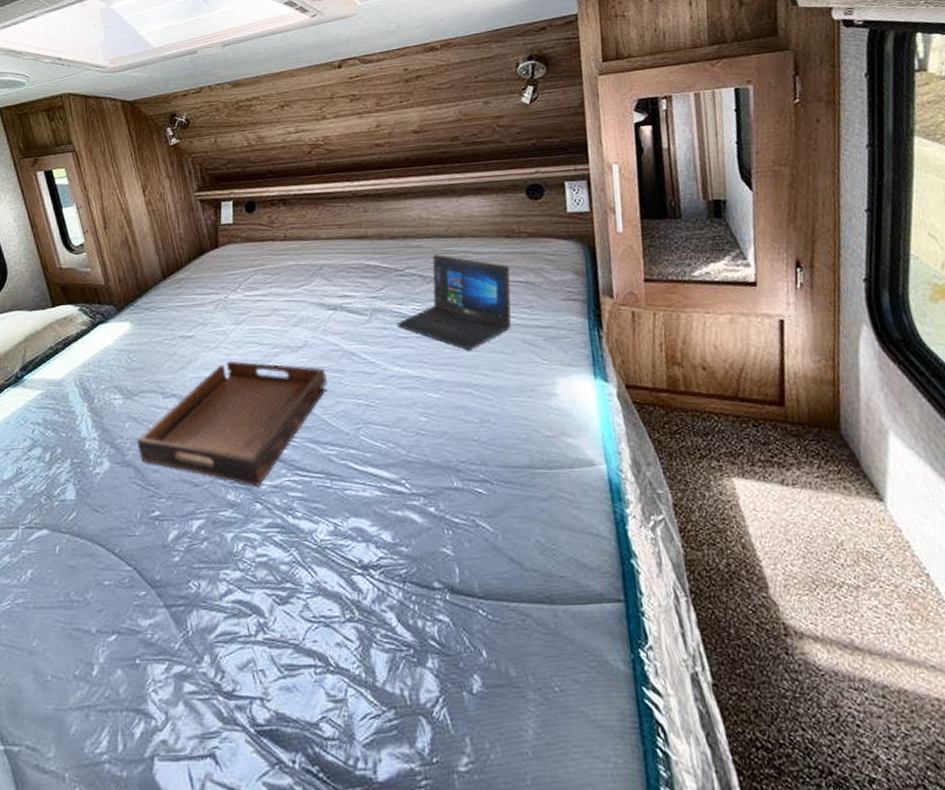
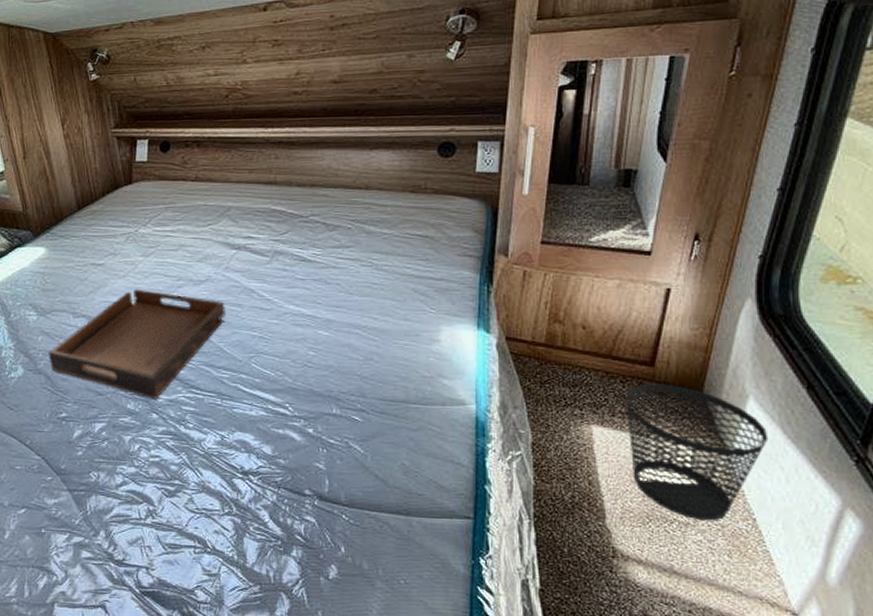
laptop: present [396,254,512,350] -> none [295,204,411,295]
wastebasket: none [761,424,920,582] -> present [626,383,769,521]

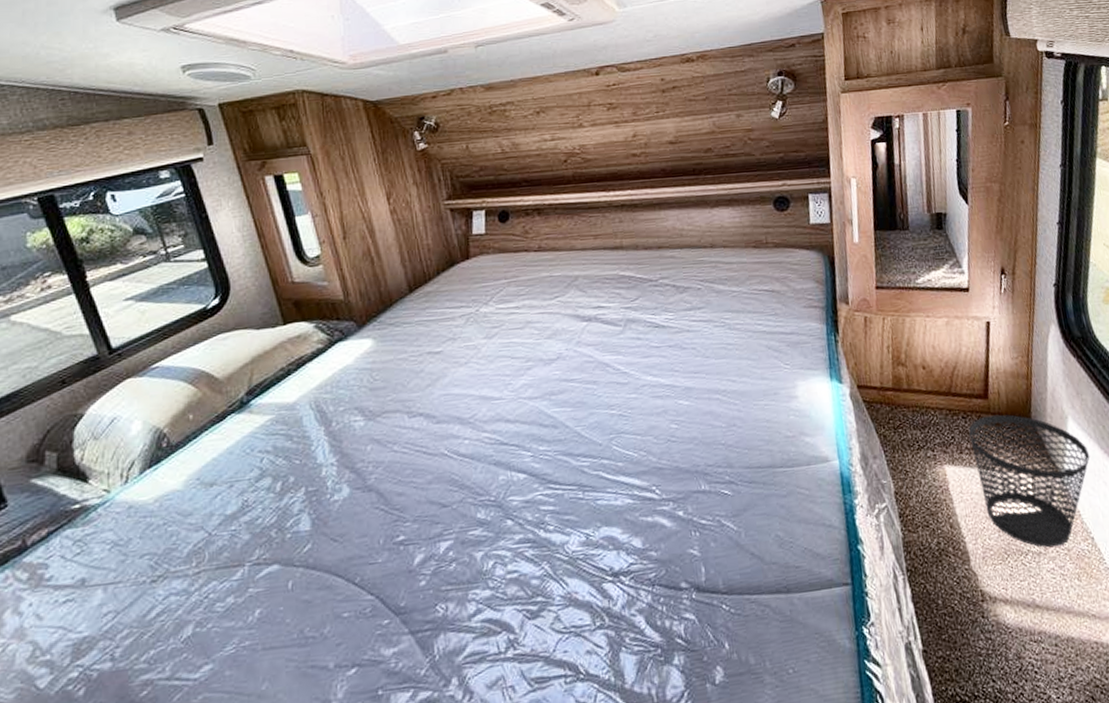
serving tray: present [49,289,225,399] -> none [380,376,580,503]

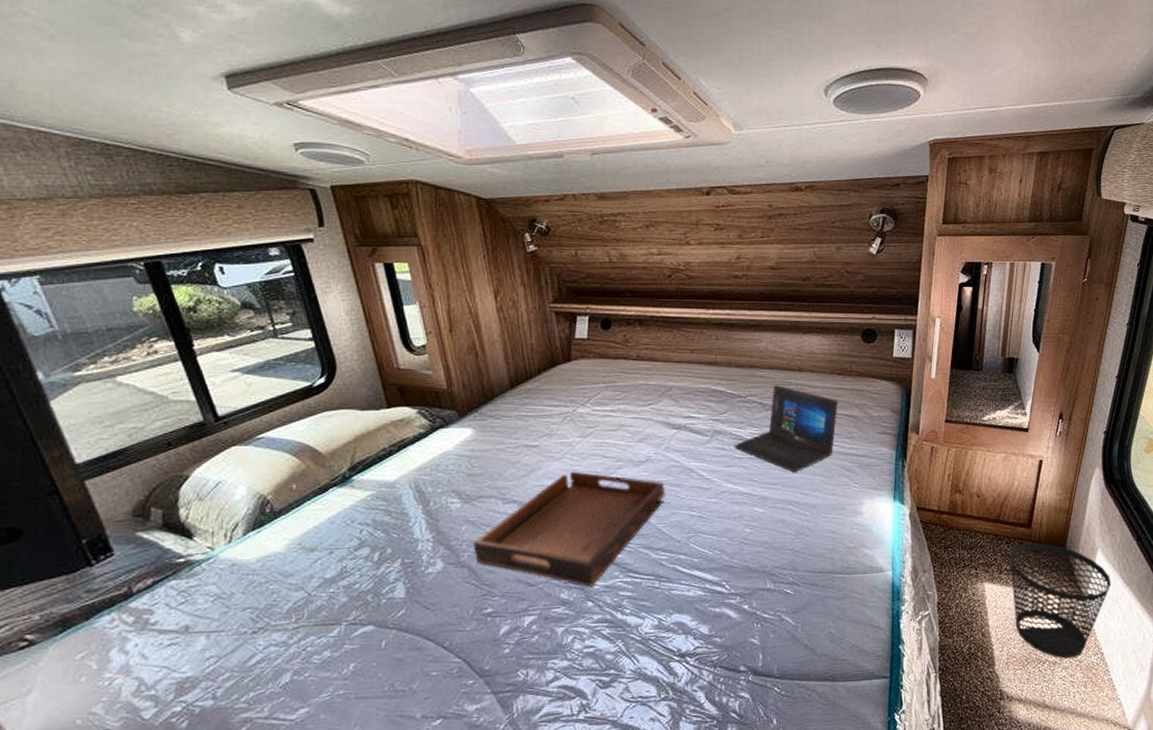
serving tray: none [380,376,580,503] -> present [473,471,665,587]
laptop: none [649,265,758,357] -> present [734,385,838,472]

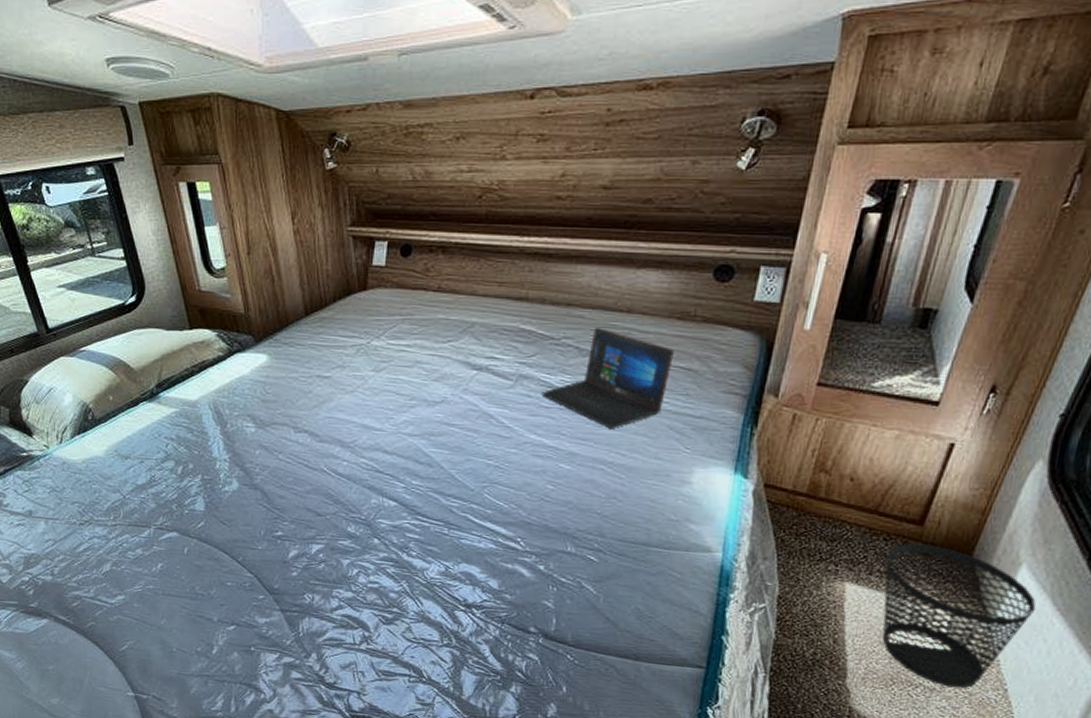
serving tray: present [473,471,665,587] -> none [266,406,460,524]

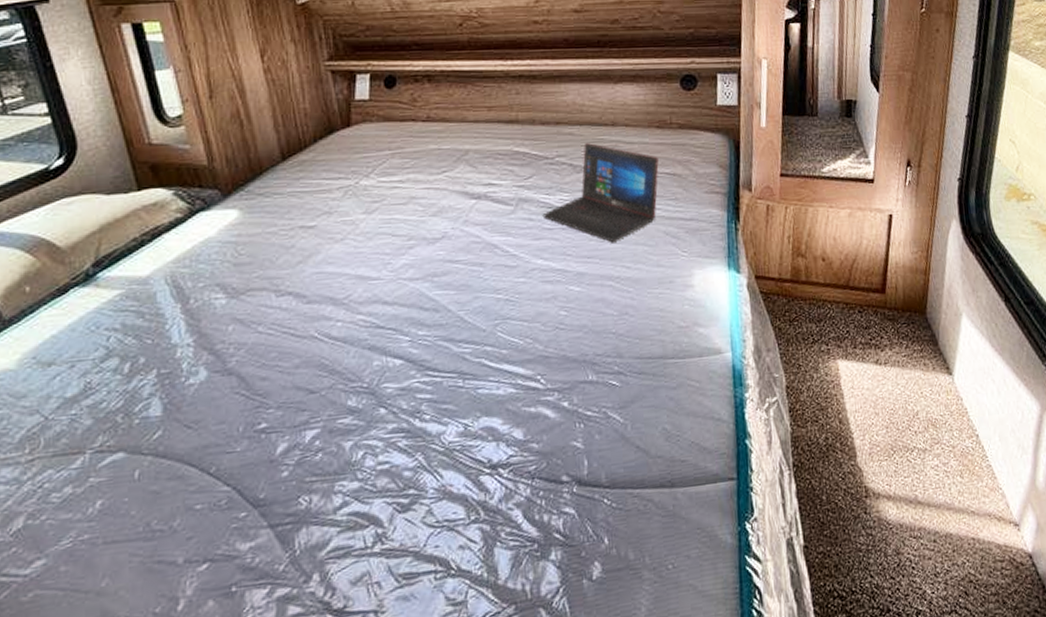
wastebasket: present [883,543,1036,689] -> none [864,309,981,445]

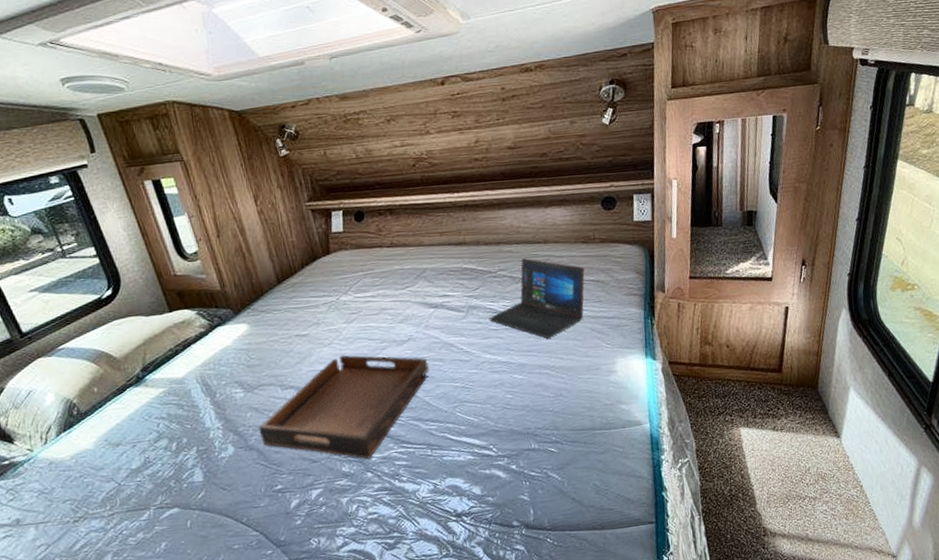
serving tray: none [242,253,465,390] -> present [259,354,429,459]

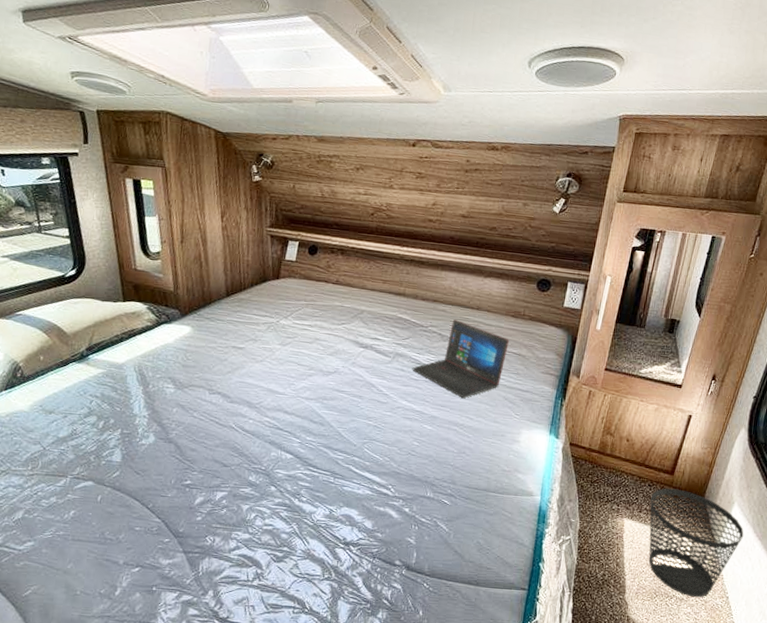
serving tray: present [259,354,429,459] -> none [181,373,348,474]
wastebasket: none [763,385,866,494] -> present [649,488,744,598]

